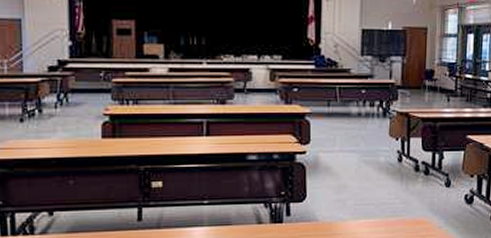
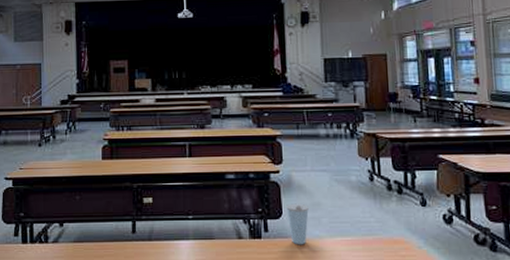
cup: none [311,185,334,229] -> present [286,203,309,245]

